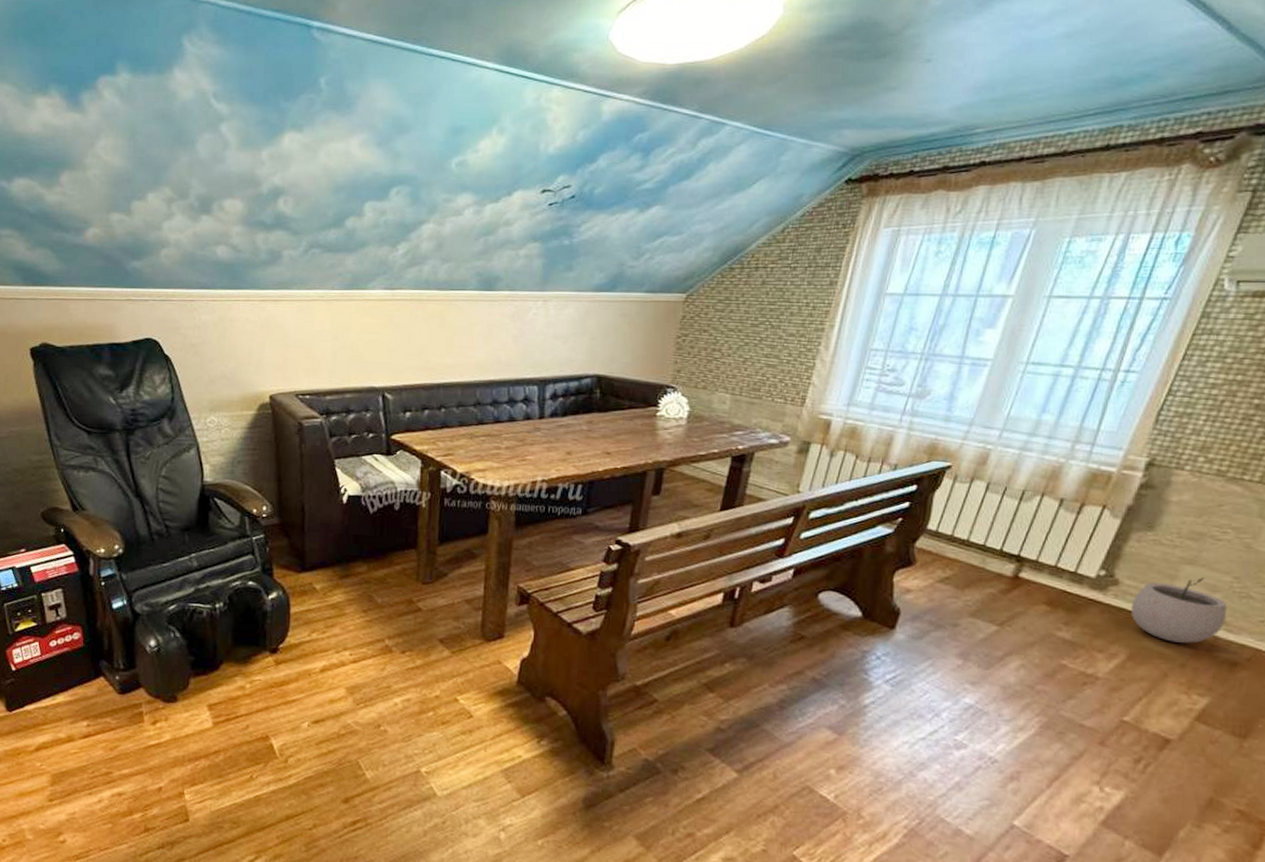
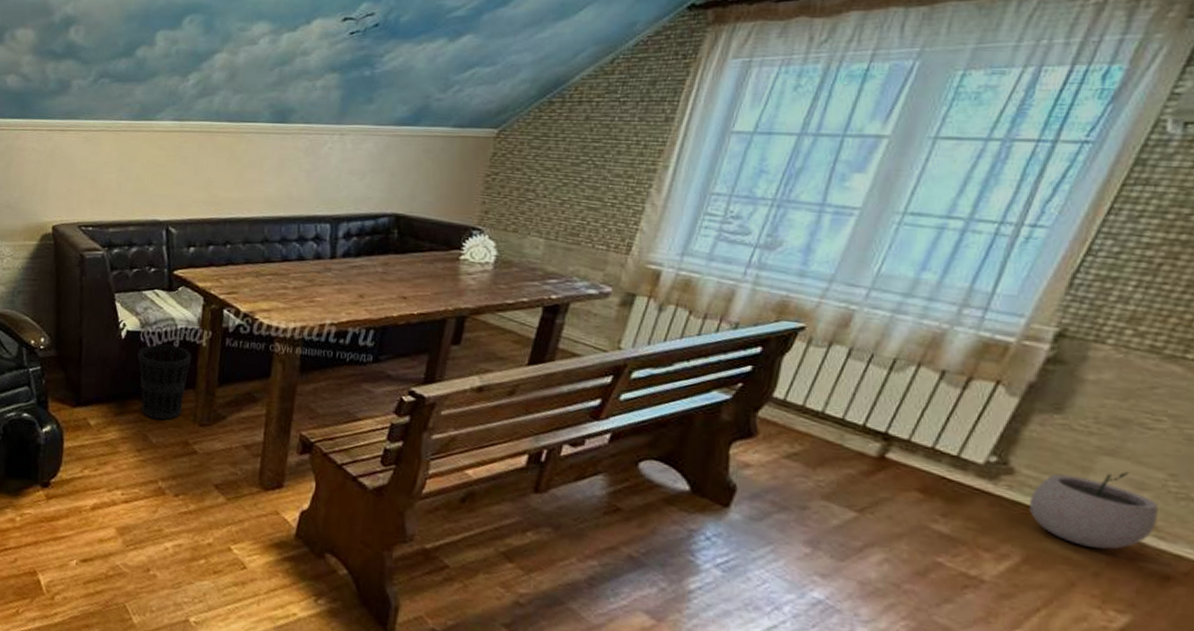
wastebasket: none [359,507,412,581] -> present [137,344,191,420]

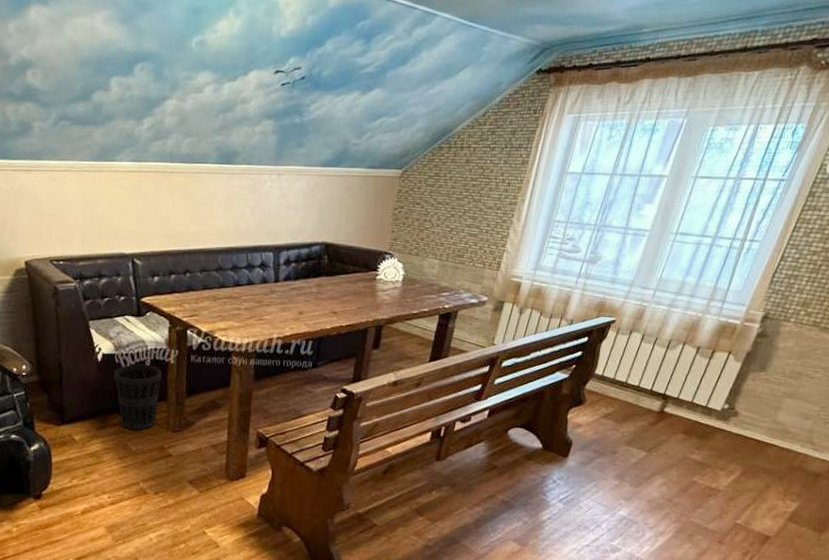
plant pot: present [1028,472,1158,550] -> none [745,408,815,460]

